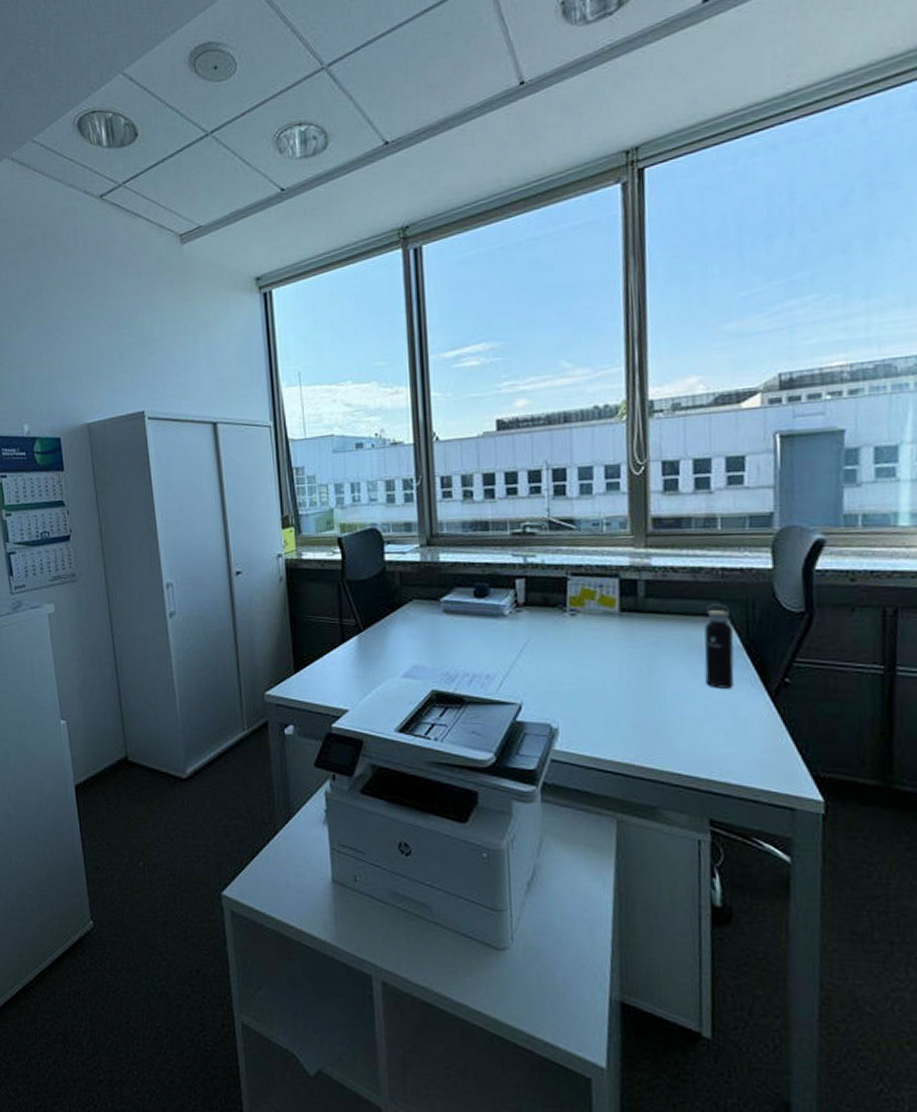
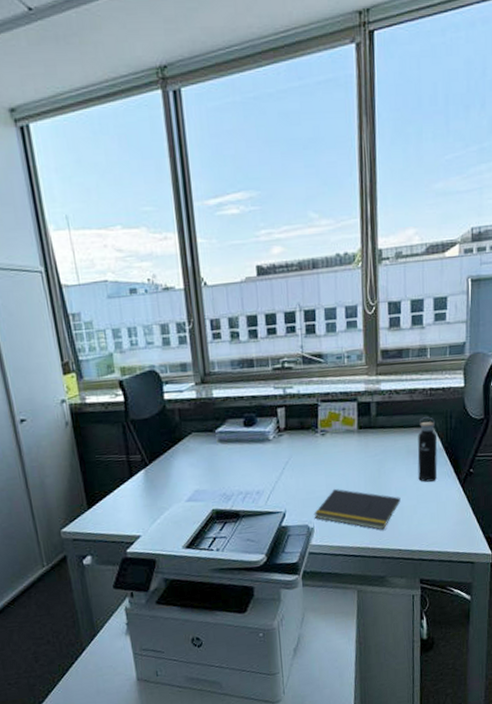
notepad: none [558,682,680,744] -> present [314,488,401,530]

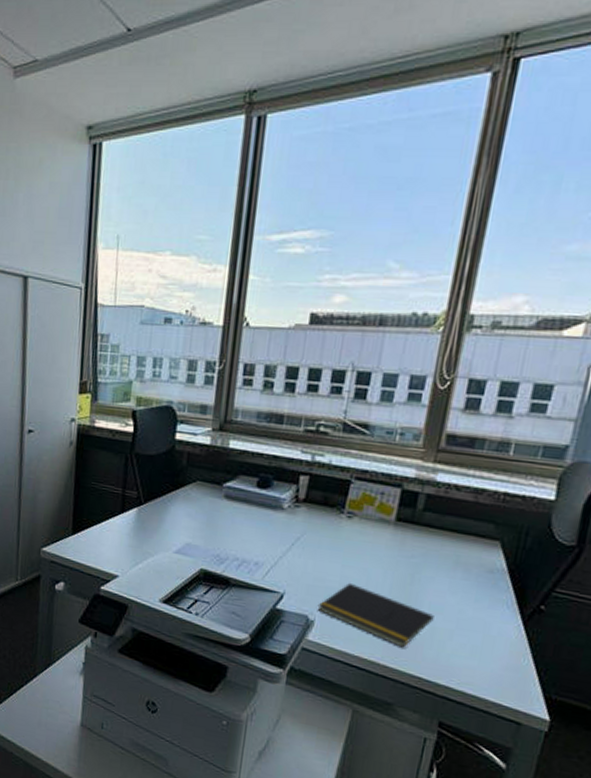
water bottle: present [417,417,438,482] -> none [464,526,503,608]

